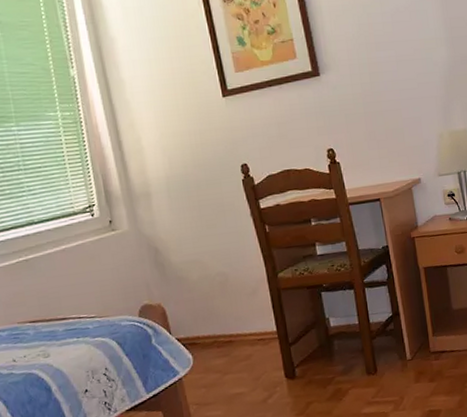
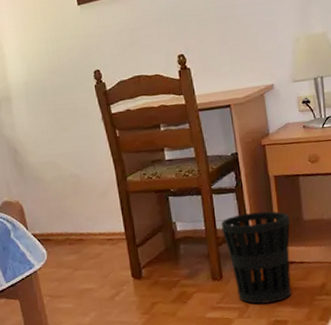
wastebasket: none [374,302,444,396] -> present [220,211,292,304]

